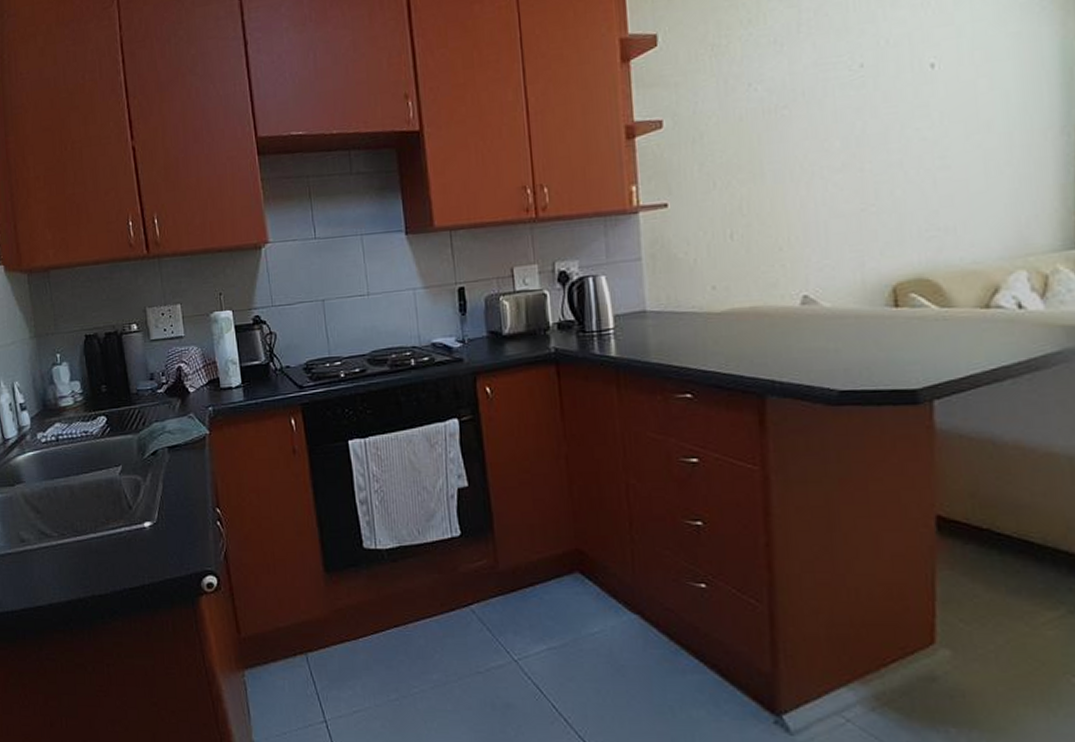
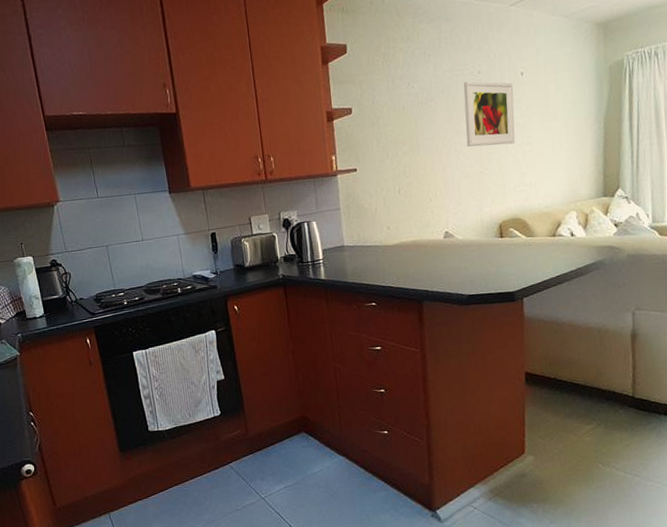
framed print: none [836,78,921,173] -> present [464,81,515,147]

